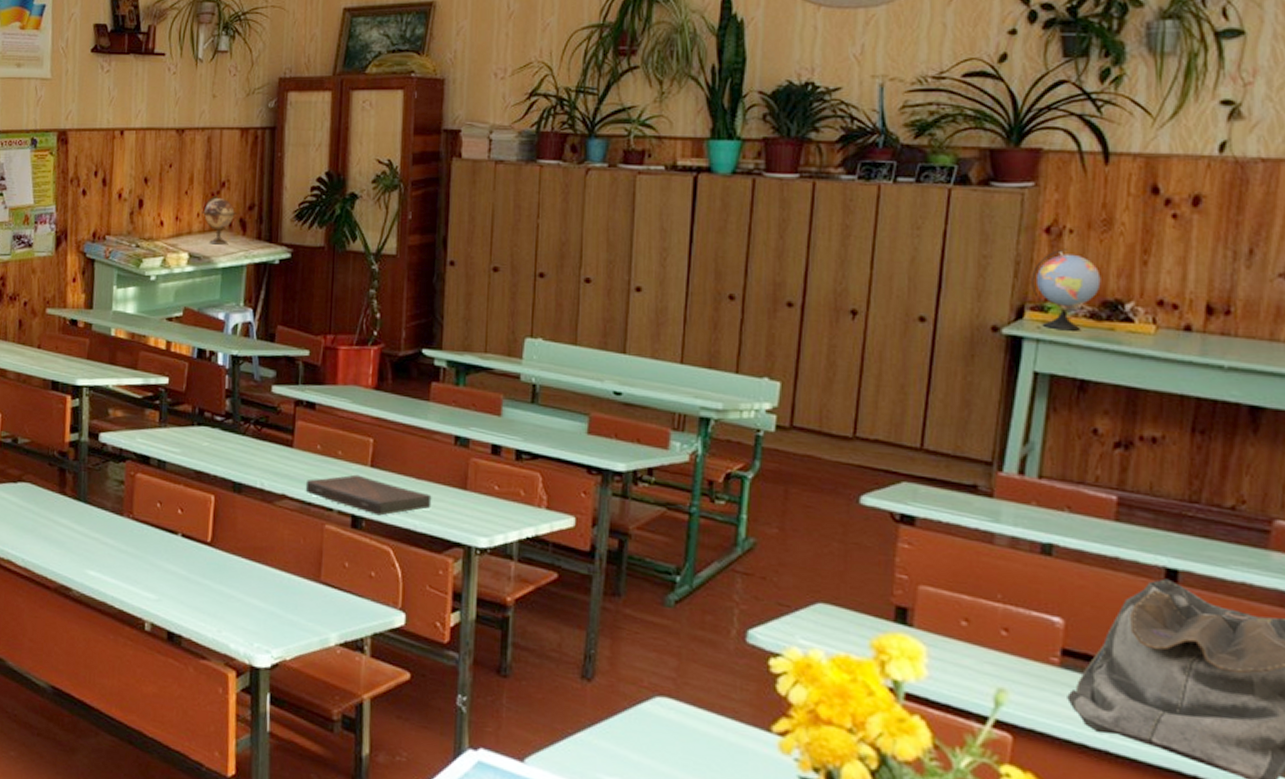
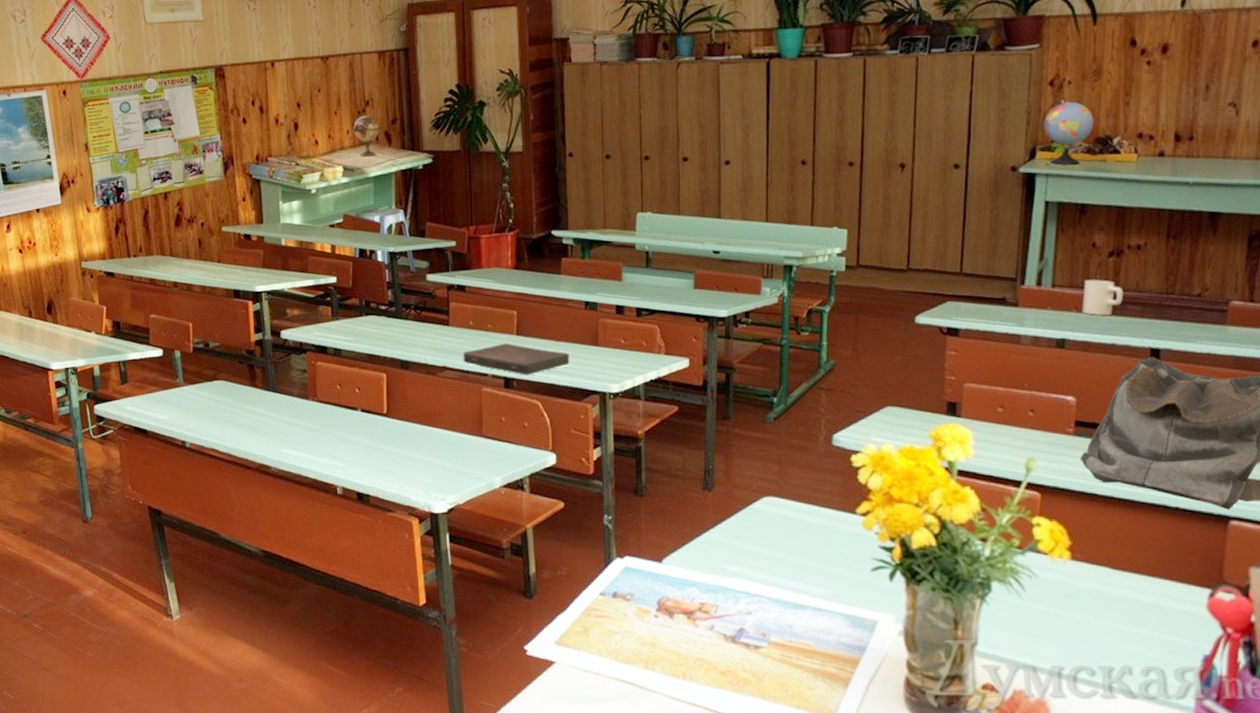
cup: none [1076,474,1132,522] -> present [1082,279,1124,316]

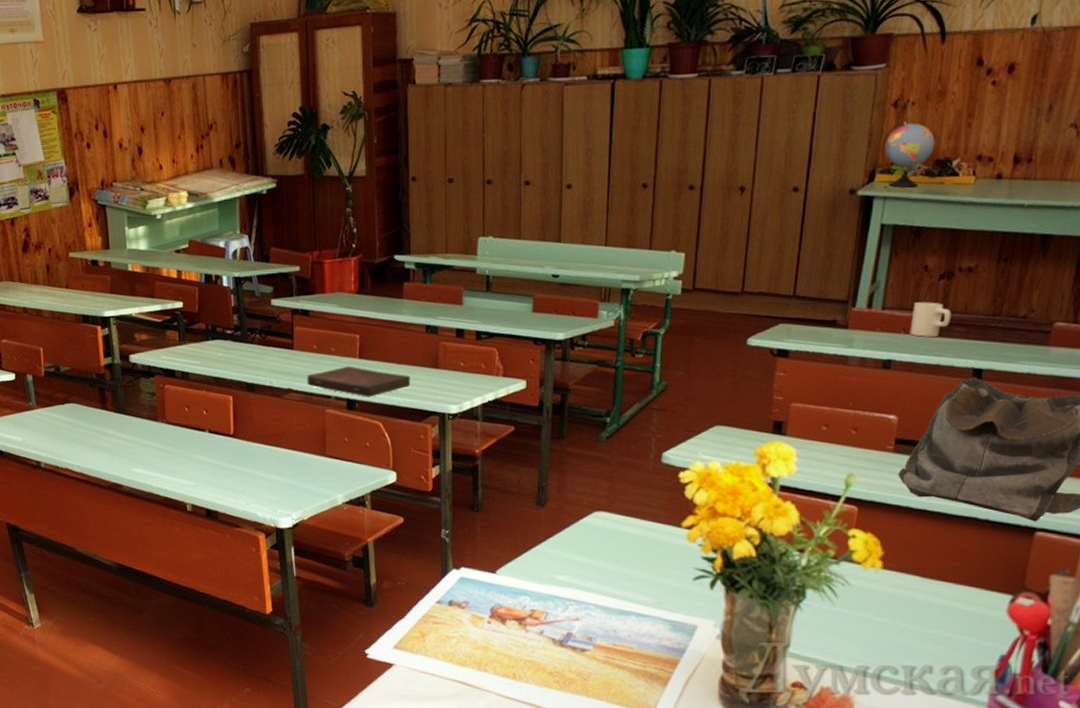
globe: present [351,112,382,157] -> none [195,136,226,182]

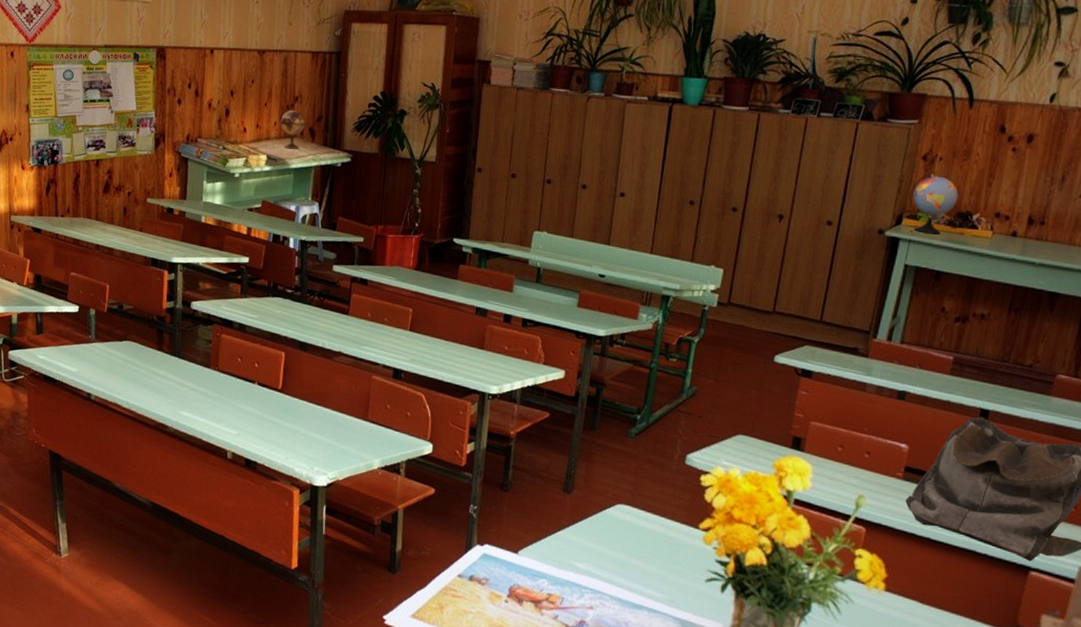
globe: none [195,136,226,182] -> present [278,107,308,149]
book: present [307,366,411,397] -> none [357,336,457,369]
cup: present [910,302,952,338] -> none [924,340,964,376]

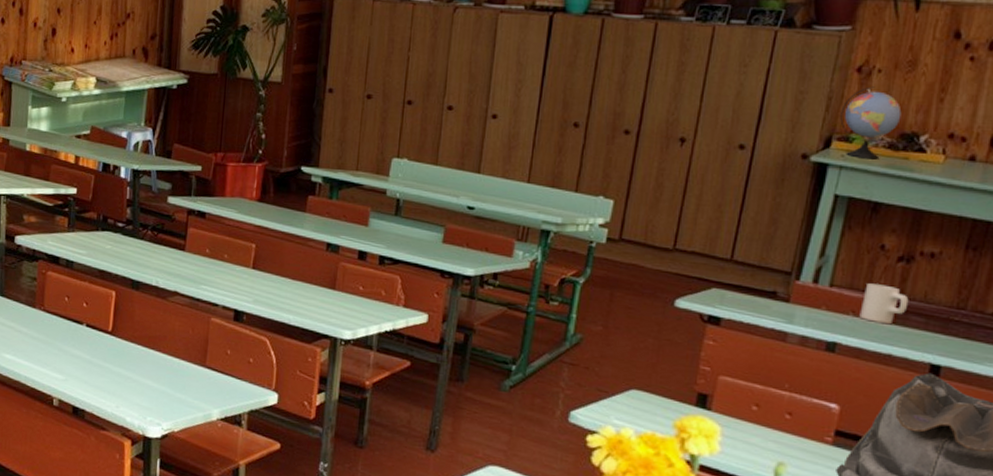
globe: present [278,107,308,149] -> none [108,25,141,71]
cup: none [924,340,964,376] -> present [859,283,909,325]

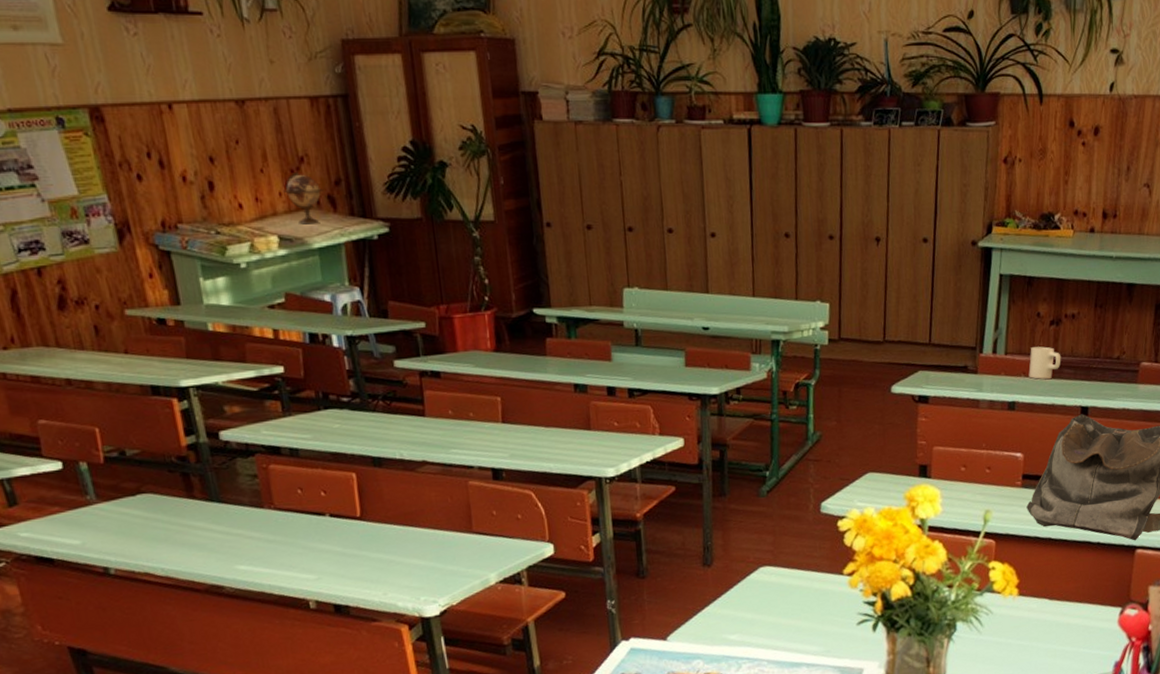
globe: none [108,25,141,71] -> present [283,171,324,225]
globe: present [840,86,902,160] -> none [996,175,1040,240]

